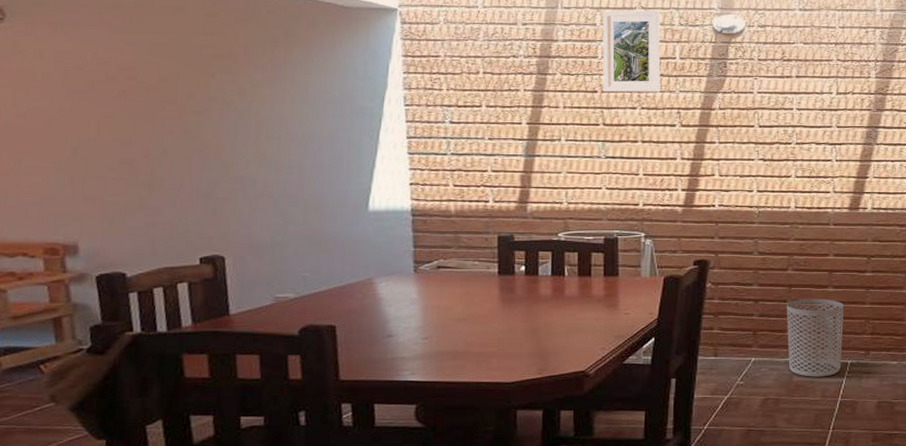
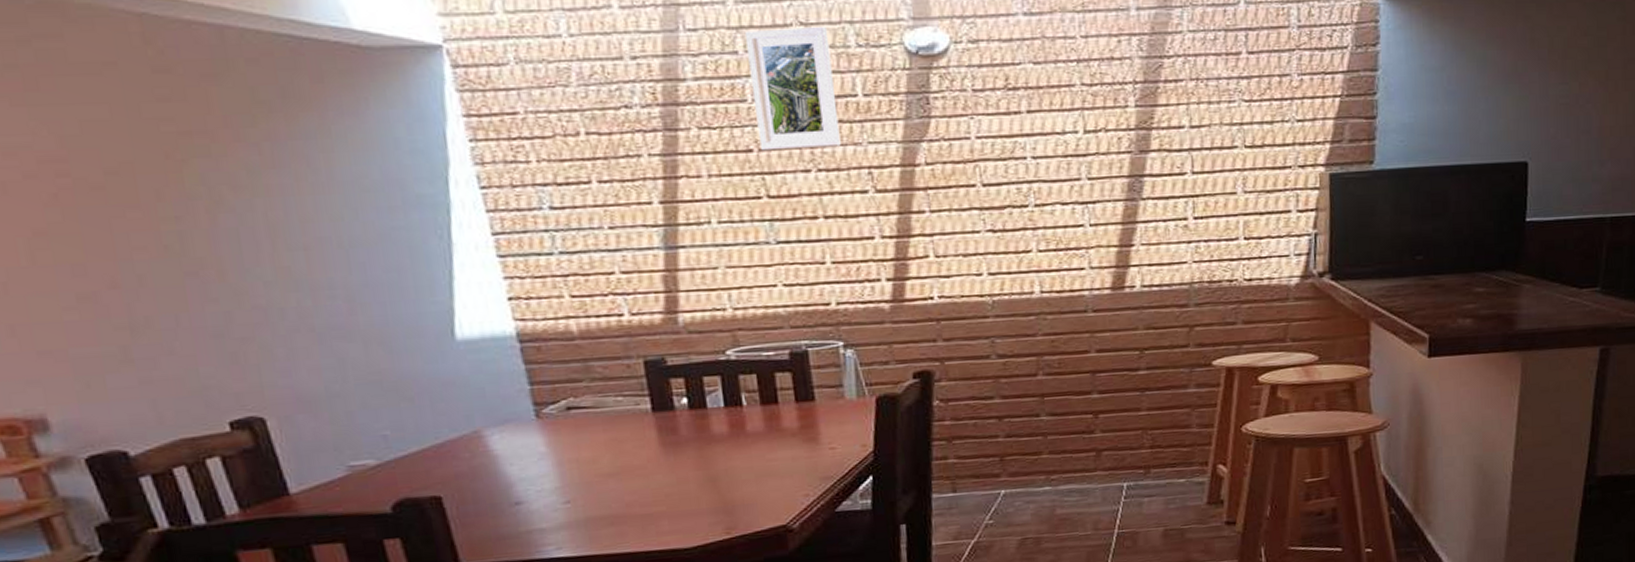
waste bin: present [787,298,843,377] -> none [1040,408,1116,508]

